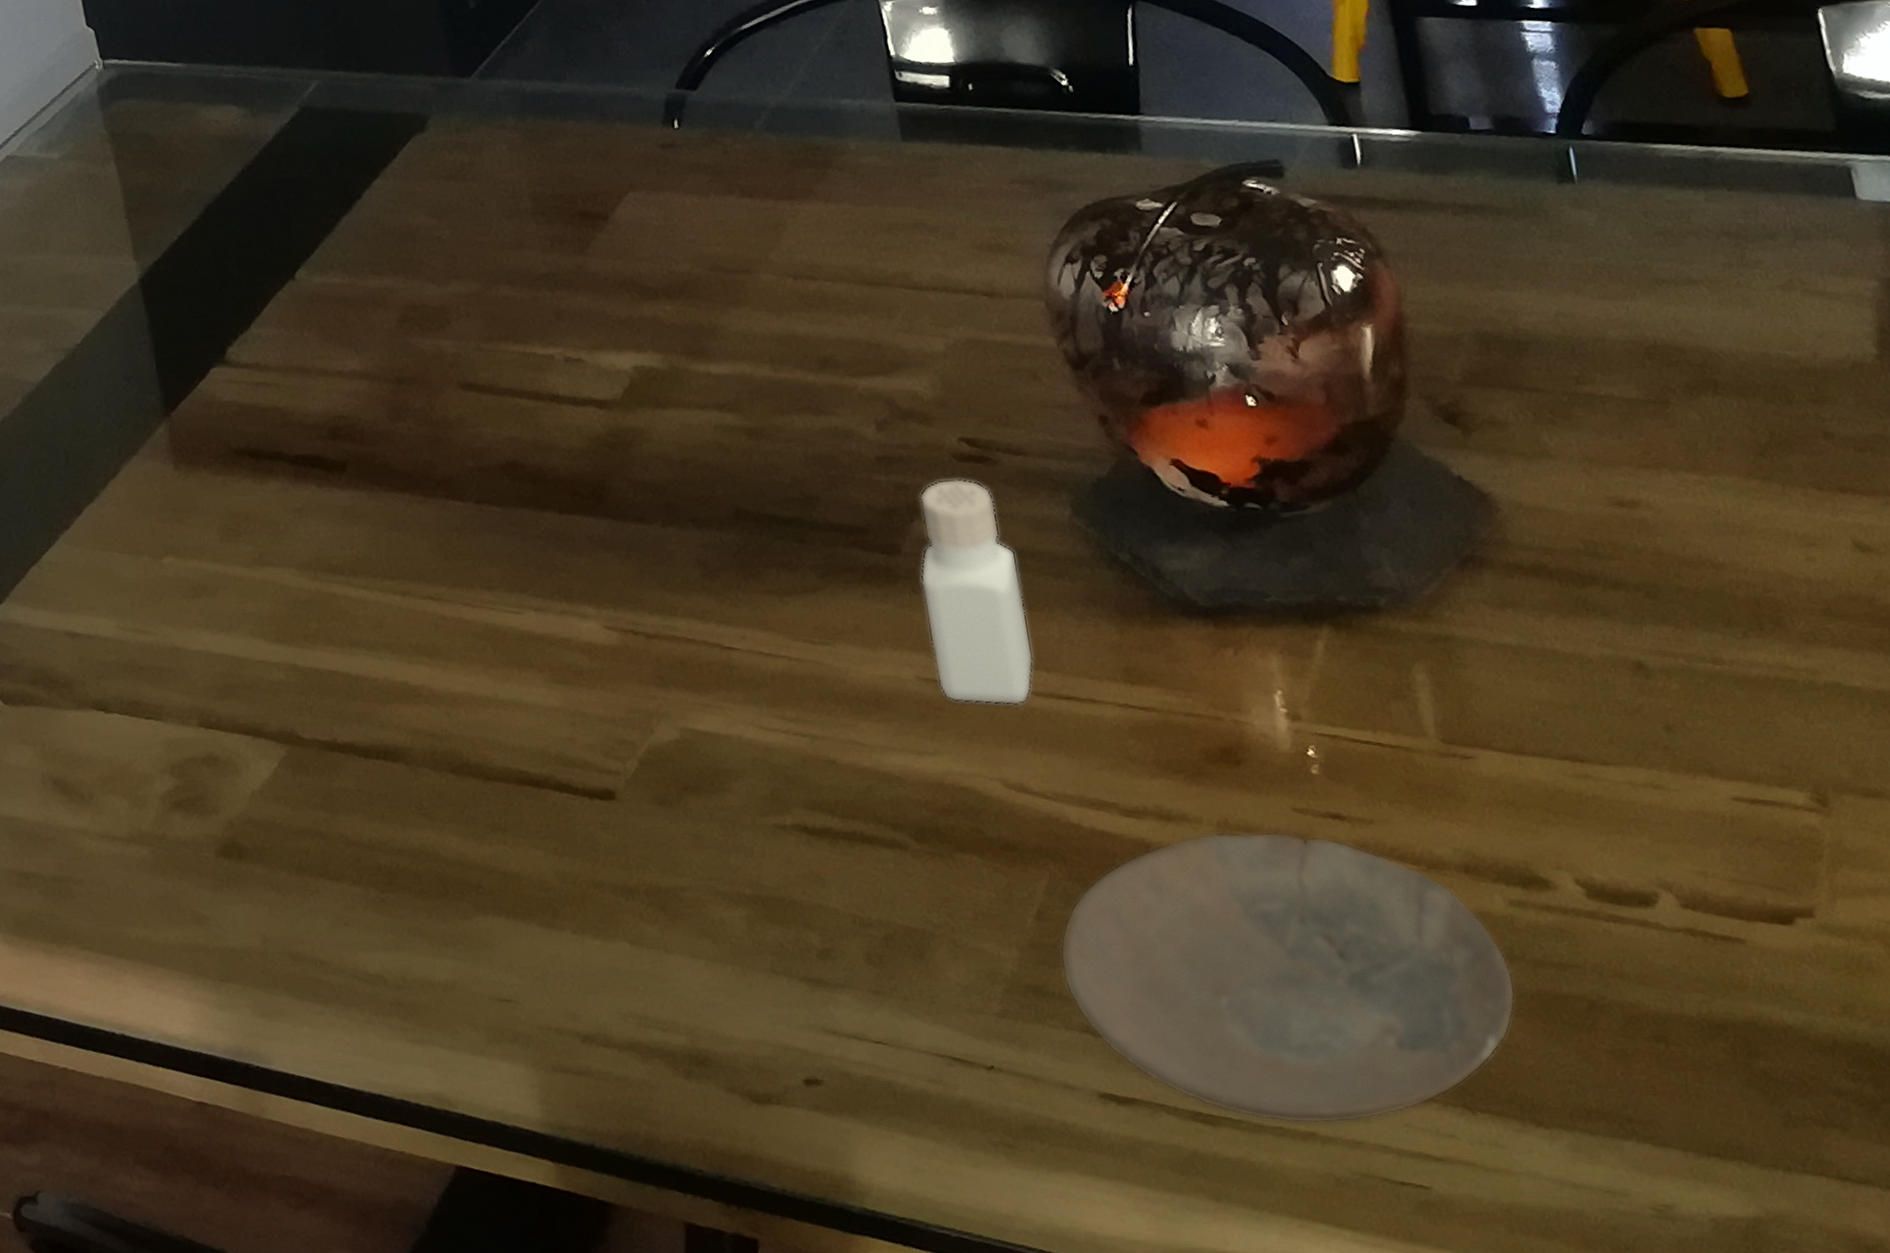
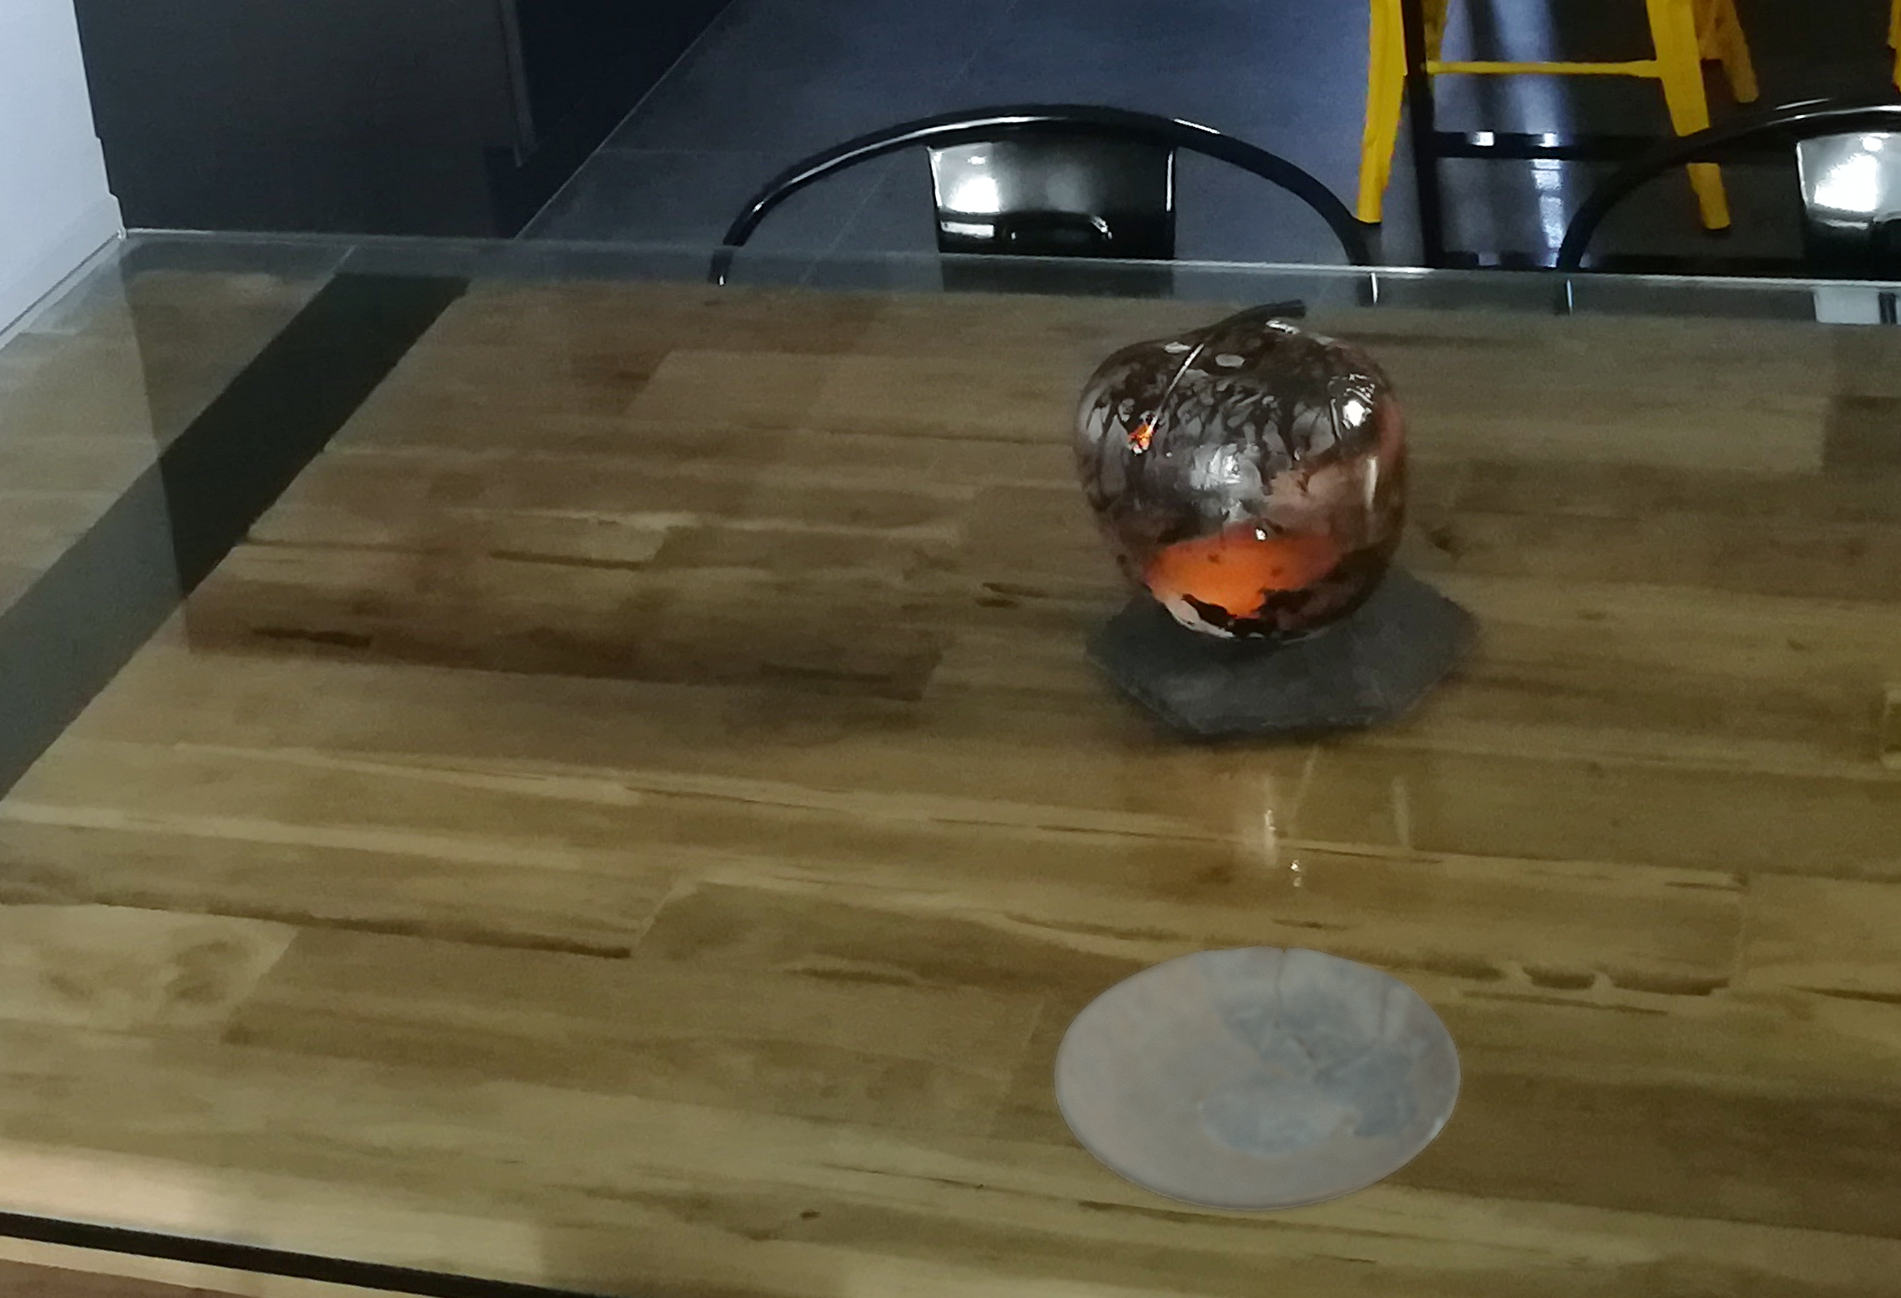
pepper shaker: present [919,478,1034,706] -> none [939,622,1043,841]

